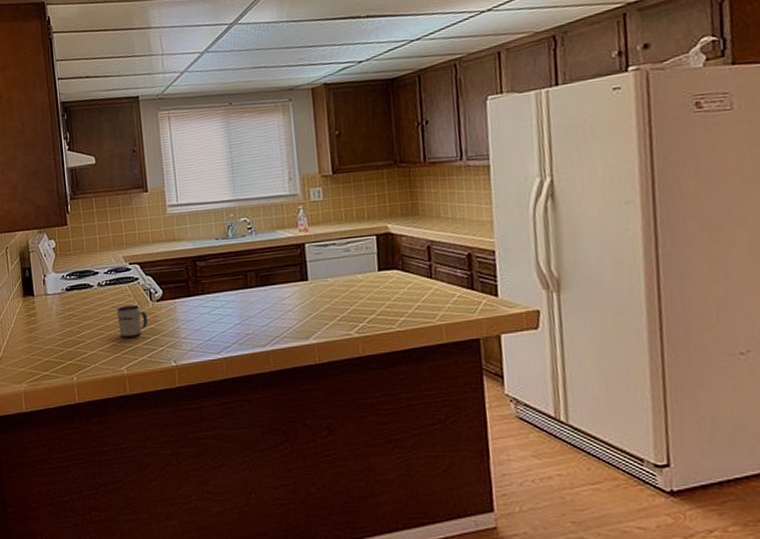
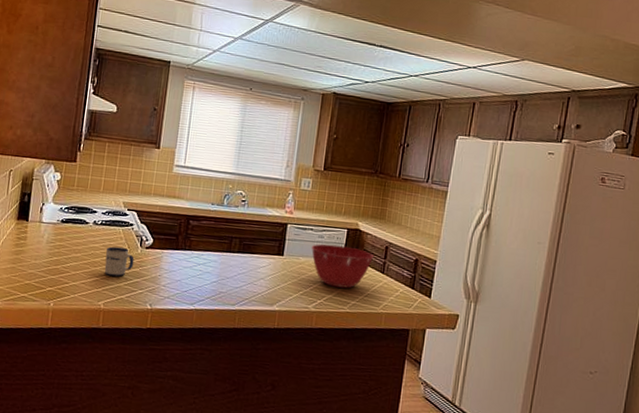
mixing bowl: none [337,255,416,305] -> present [311,244,374,289]

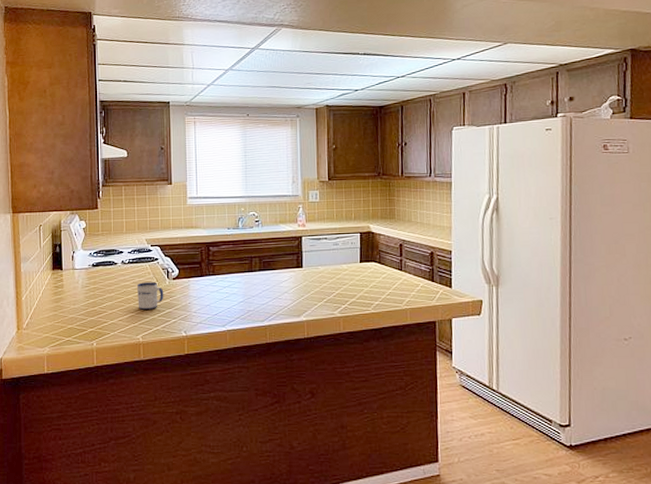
mixing bowl: present [311,244,374,289] -> none [327,249,390,290]

